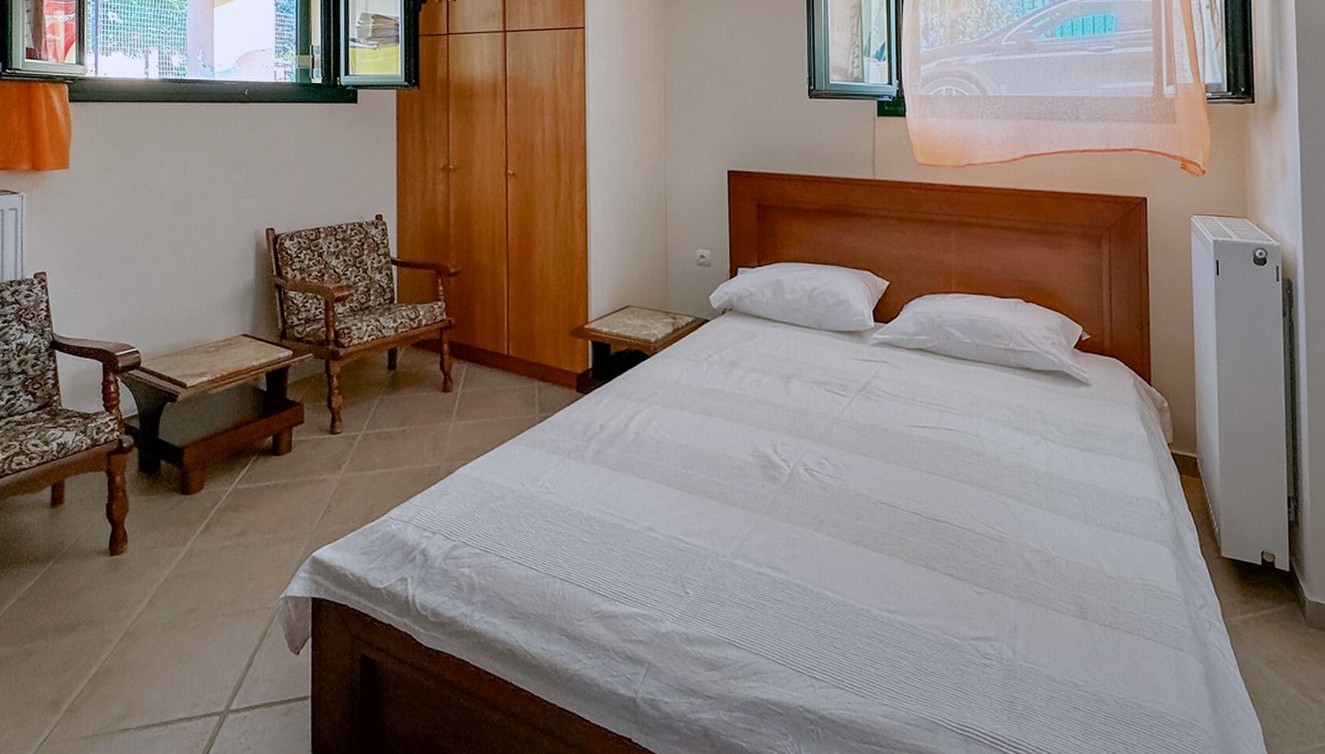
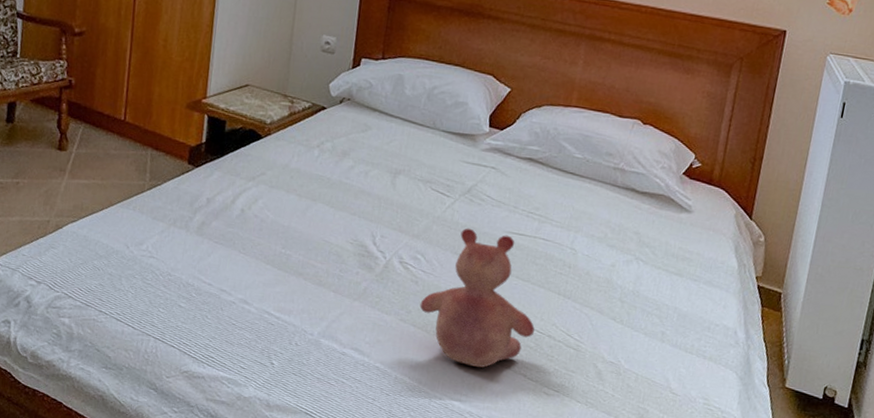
teddy bear: none [832,426,954,572] -> present [419,228,535,368]

